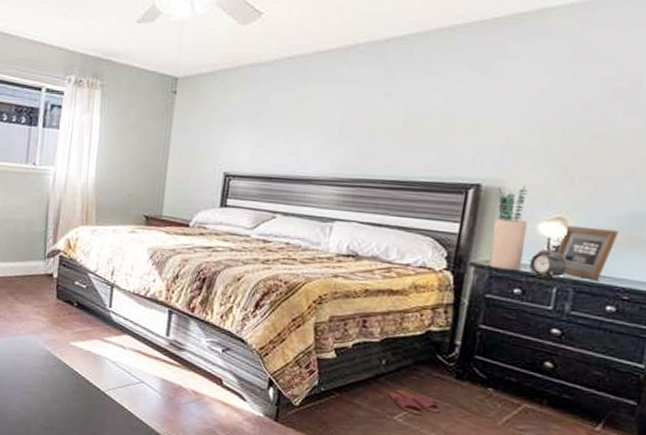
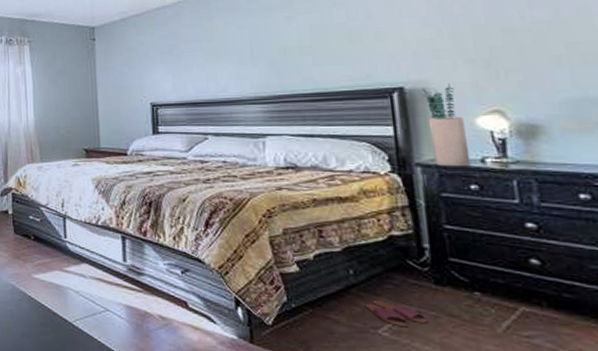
alarm clock: present [529,250,568,279] -> none [477,143,522,171]
picture frame: present [556,225,619,282] -> none [503,116,566,170]

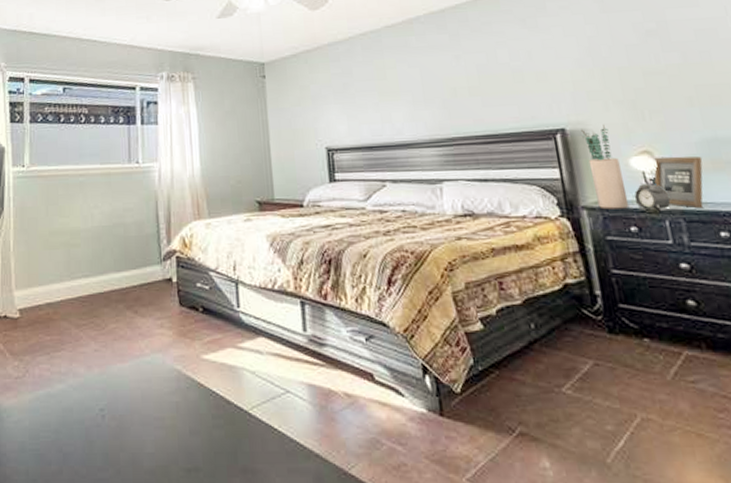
slippers: present [364,300,428,328] -> none [547,356,606,383]
alarm clock: none [477,143,522,171] -> present [634,184,671,212]
picture frame: none [503,116,566,170] -> present [654,156,703,209]

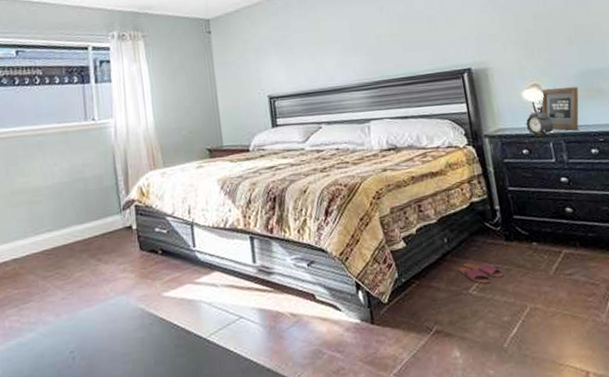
slippers: none [547,356,606,383] -> present [457,263,503,284]
vase: present [581,123,630,211] -> none [484,62,522,137]

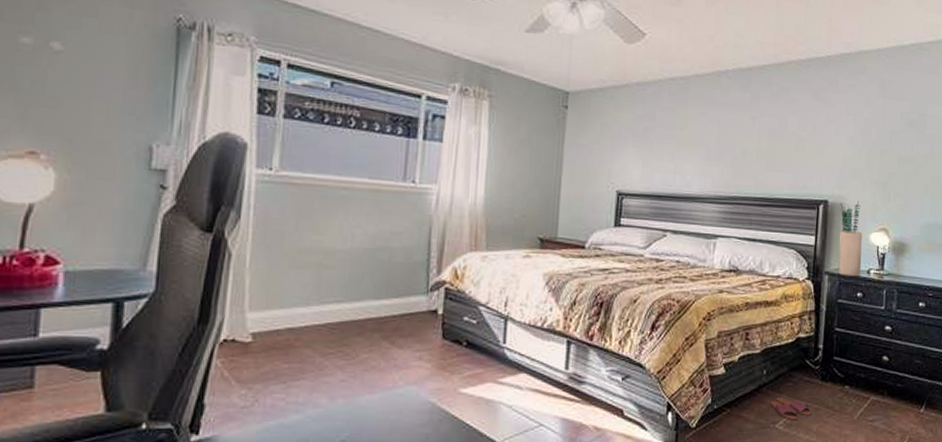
vase: none [484,62,522,137] -> present [838,200,862,278]
alarm clock: present [525,112,554,136] -> none [866,257,892,282]
picture frame: present [541,87,579,131] -> none [883,235,922,282]

